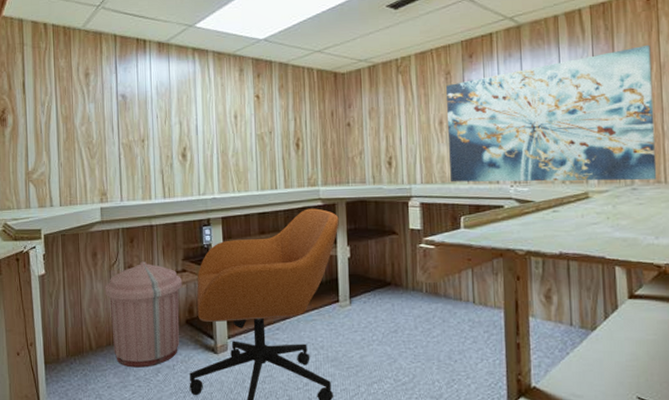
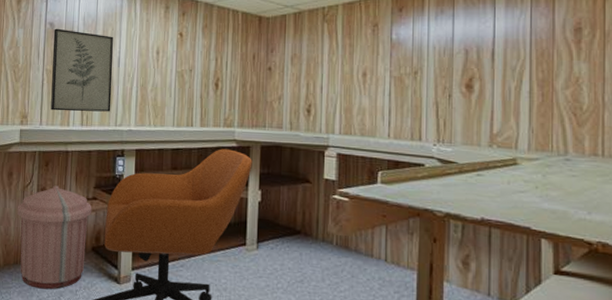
wall art: none [126,100,193,185] -> present [50,28,114,112]
wall art: present [446,44,657,183] -> none [370,11,595,152]

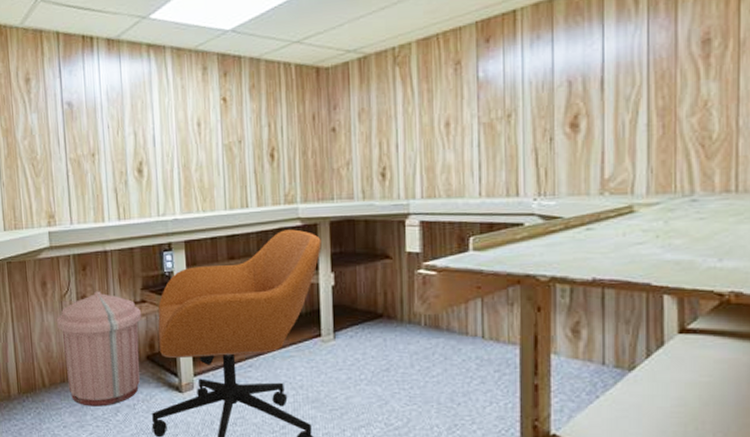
wall art: present [50,28,114,112] -> none [73,108,151,206]

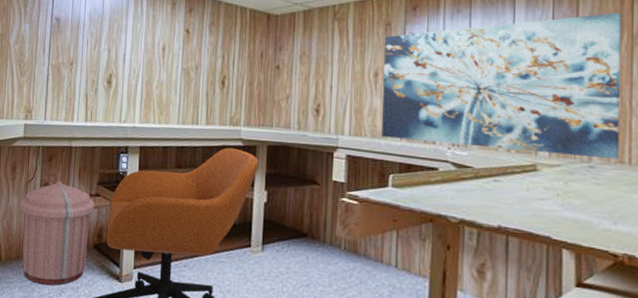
wall art: none [455,15,727,196] -> present [382,12,622,160]

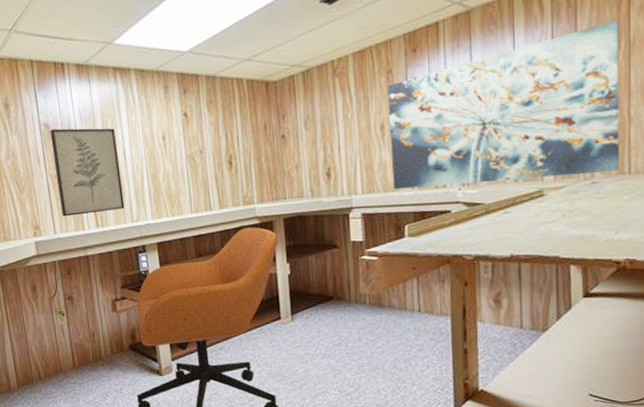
trash can: present [19,181,95,286] -> none [47,291,125,393]
wall art: none [55,23,119,108] -> present [50,128,125,217]

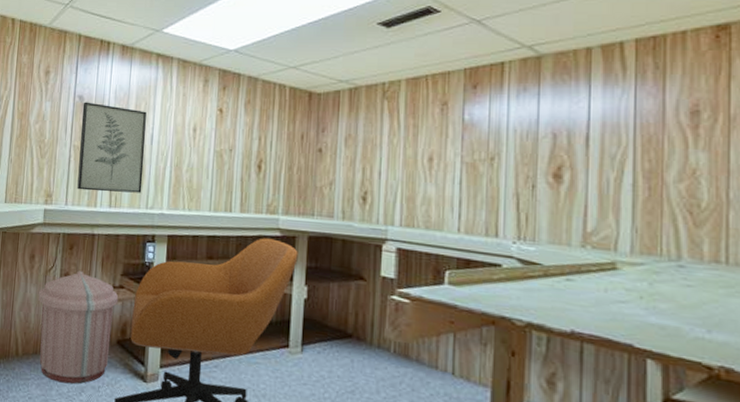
trash can: none [47,291,125,393] -> present [38,270,119,384]
wall art: present [388,19,620,190] -> none [437,91,717,259]

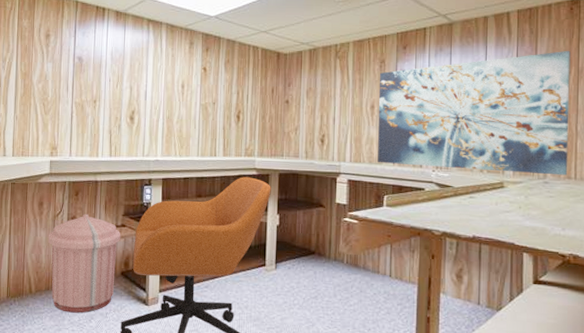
wall art: present [77,102,147,193] -> none [80,62,141,143]
wall art: none [437,91,717,259] -> present [377,50,571,176]

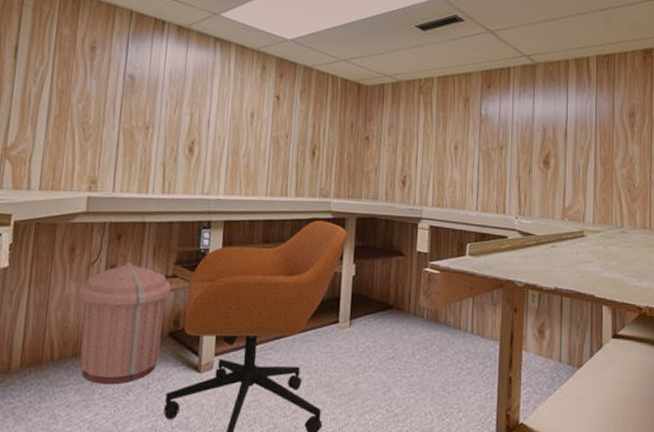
wall art: present [377,50,571,176] -> none [460,98,645,225]

